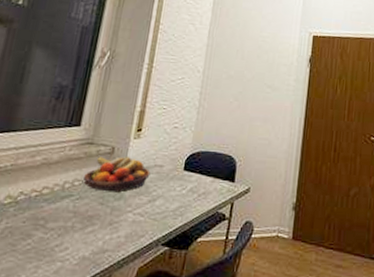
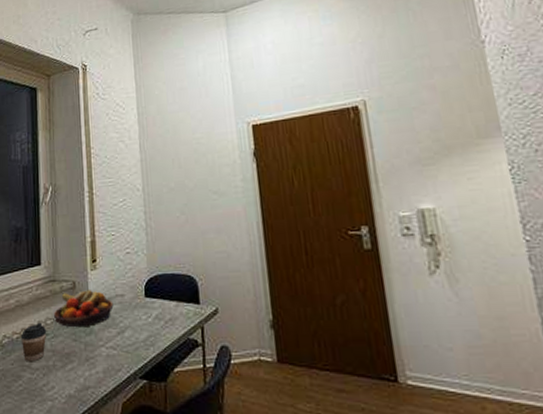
coffee cup: none [39,182,73,222] -> present [20,322,47,362]

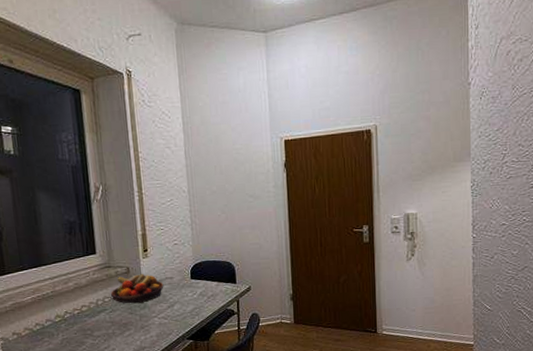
coffee cup: present [20,322,47,362] -> none [81,300,106,332]

